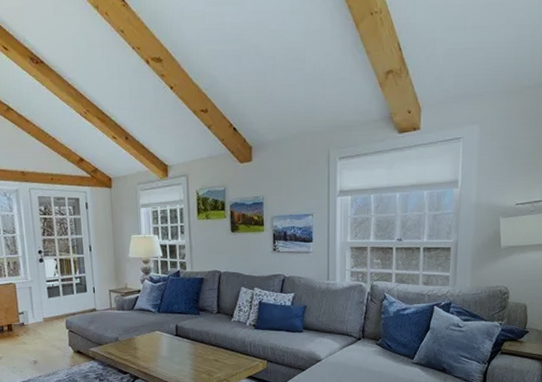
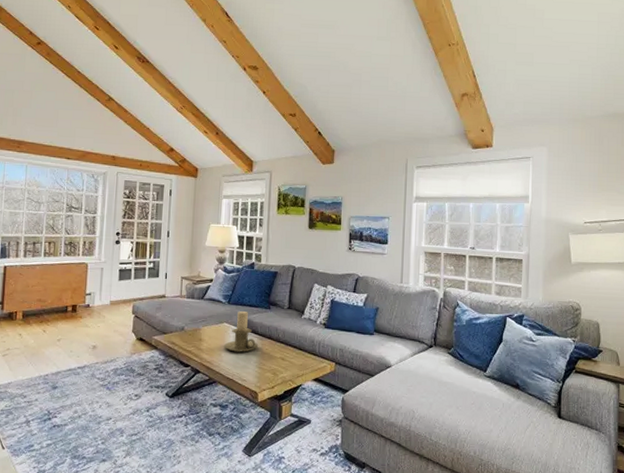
candle holder: none [158,319,191,357] -> present [223,311,258,353]

